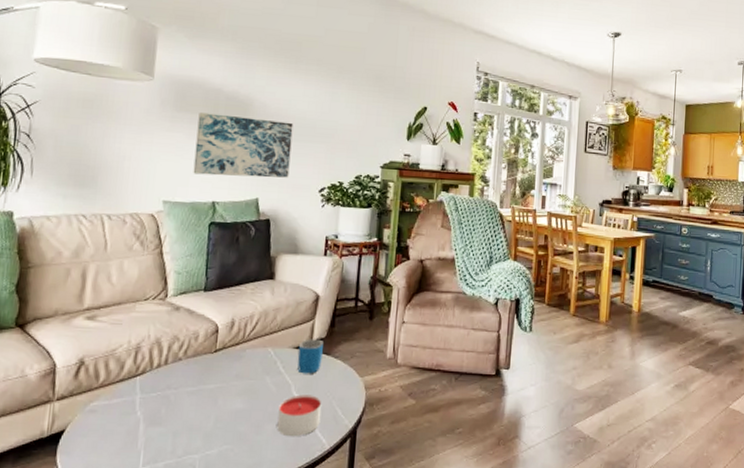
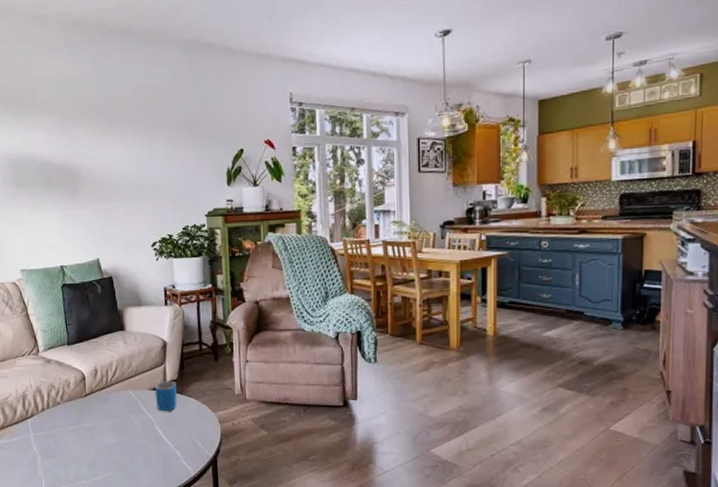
wall art: present [193,112,294,178] -> none [35,184,122,243]
candle: present [277,394,322,437] -> none [146,429,184,466]

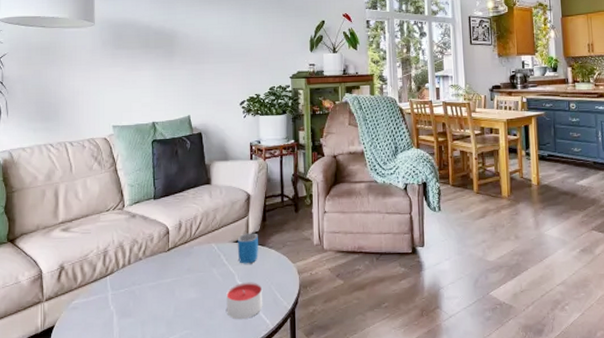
candle: none [146,429,184,466] -> present [226,282,263,320]

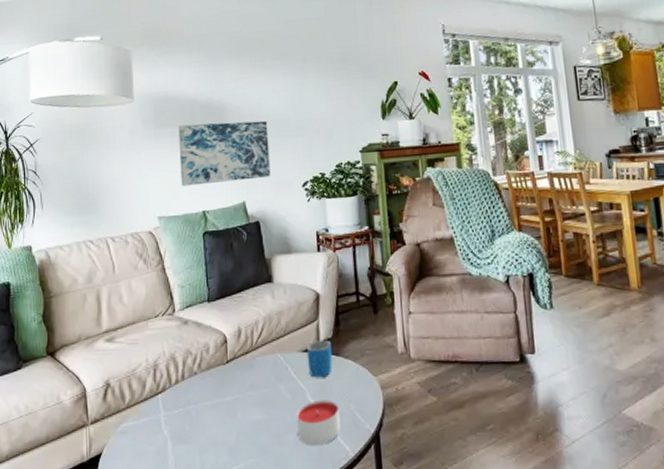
wall art: none [134,47,213,101] -> present [178,120,271,186]

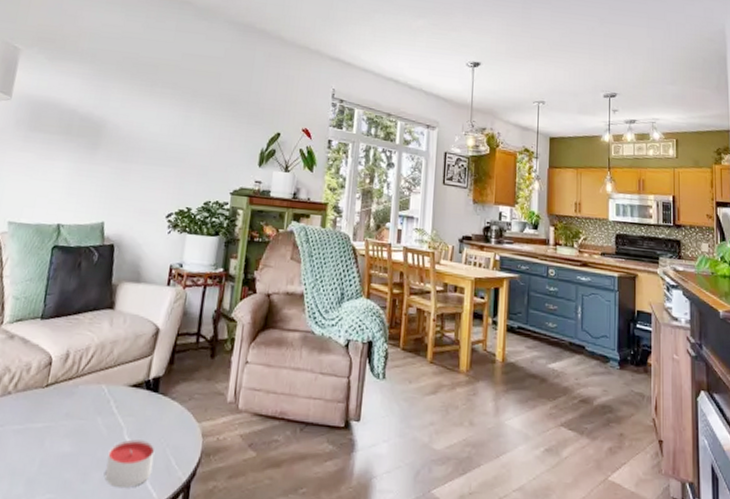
wall art: present [178,120,271,186] -> none [41,133,145,202]
mug: present [306,340,333,378] -> none [131,376,161,417]

